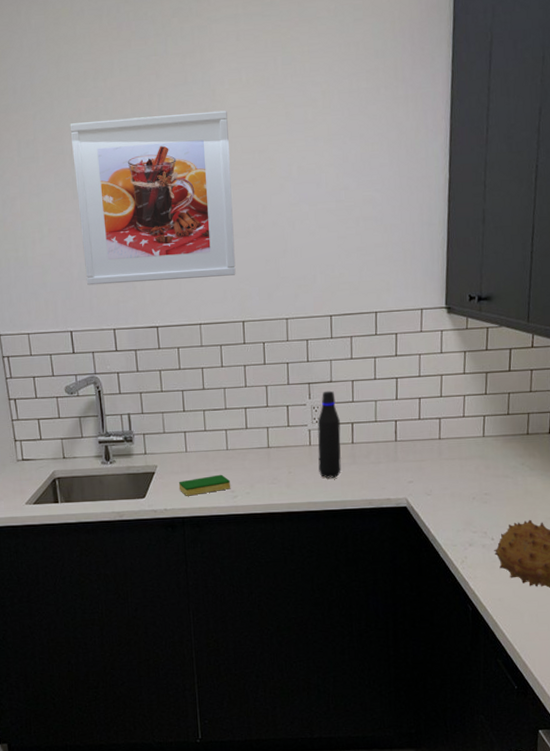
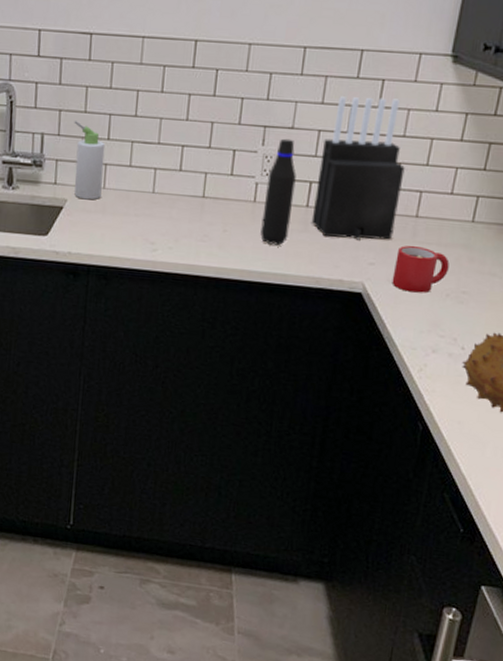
bottle: none [153,400,185,464] -> present [74,121,106,200]
dish sponge: present [178,474,231,496] -> none [89,220,152,242]
knife block: none [357,347,425,466] -> present [311,96,405,240]
mug: none [428,463,471,500] -> present [391,246,450,294]

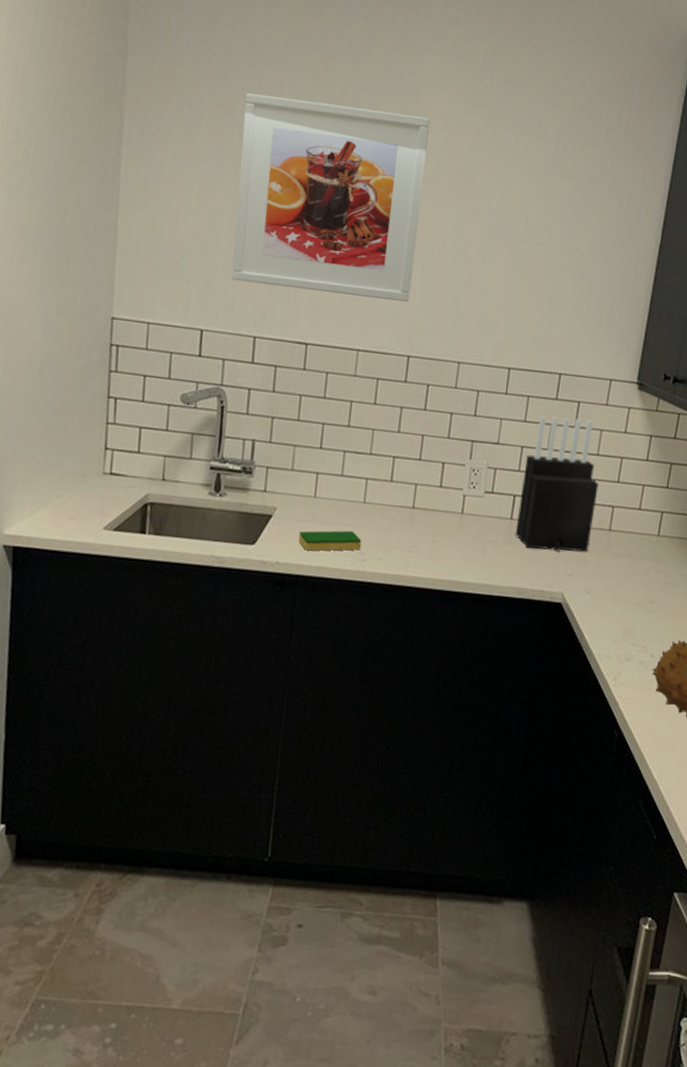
bottle: present [74,121,106,200] -> none [284,428,318,509]
dish sponge: none [89,220,152,242] -> present [298,530,362,551]
water bottle: present [260,138,296,245] -> none [467,453,501,557]
mug: present [391,246,450,294] -> none [588,557,639,603]

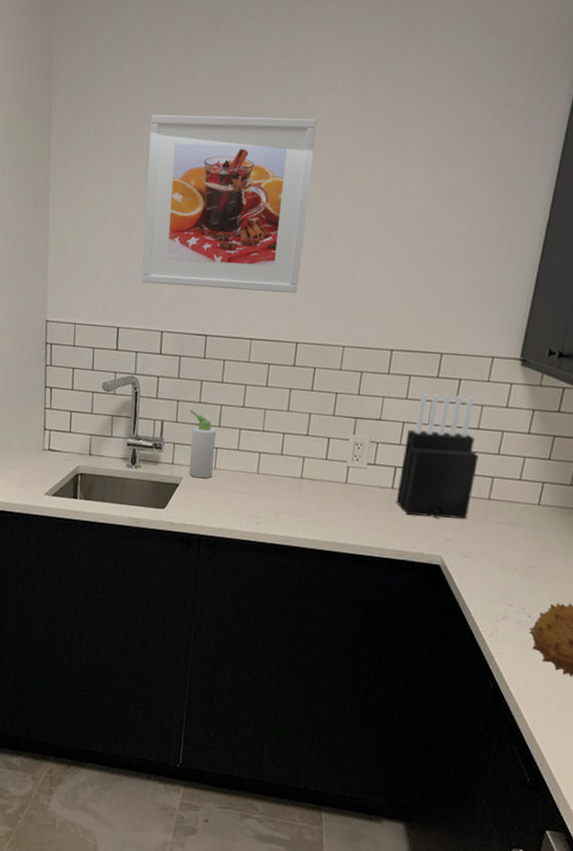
bottle: none [284,428,318,509] -> present [189,410,217,479]
dish sponge: present [298,530,362,551] -> none [201,497,256,515]

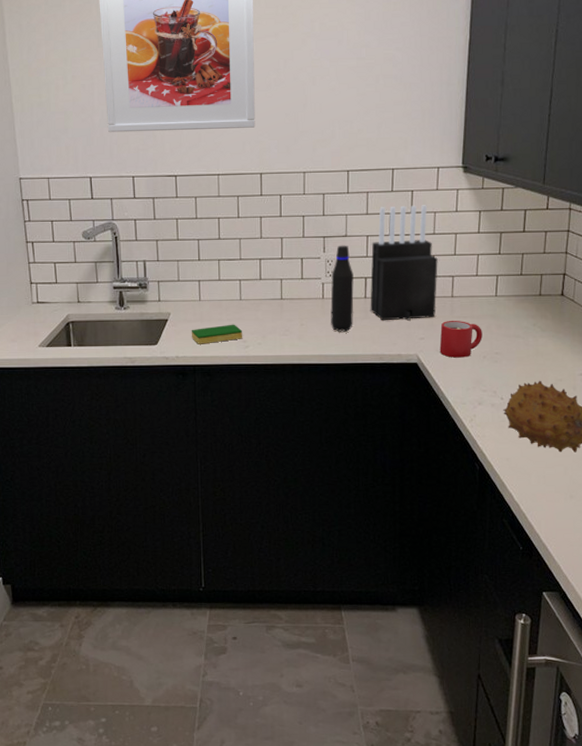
bottle: present [189,410,217,479] -> none [169,248,198,312]
dish sponge: none [201,497,256,515] -> present [191,324,243,344]
water bottle: none [351,428,383,522] -> present [330,245,354,332]
mug: none [466,524,518,567] -> present [439,321,482,358]

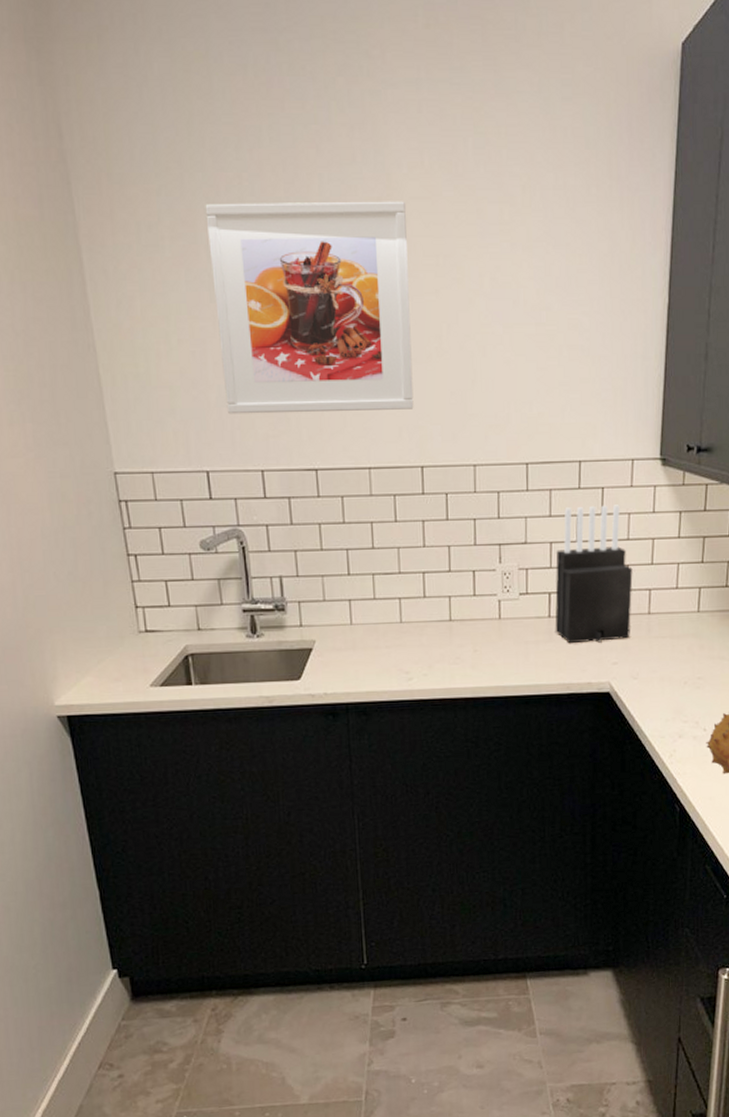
dish sponge: present [191,324,243,344] -> none [341,652,405,678]
water bottle: present [330,245,354,332] -> none [508,554,536,658]
mug: present [439,321,482,358] -> none [635,641,683,685]

